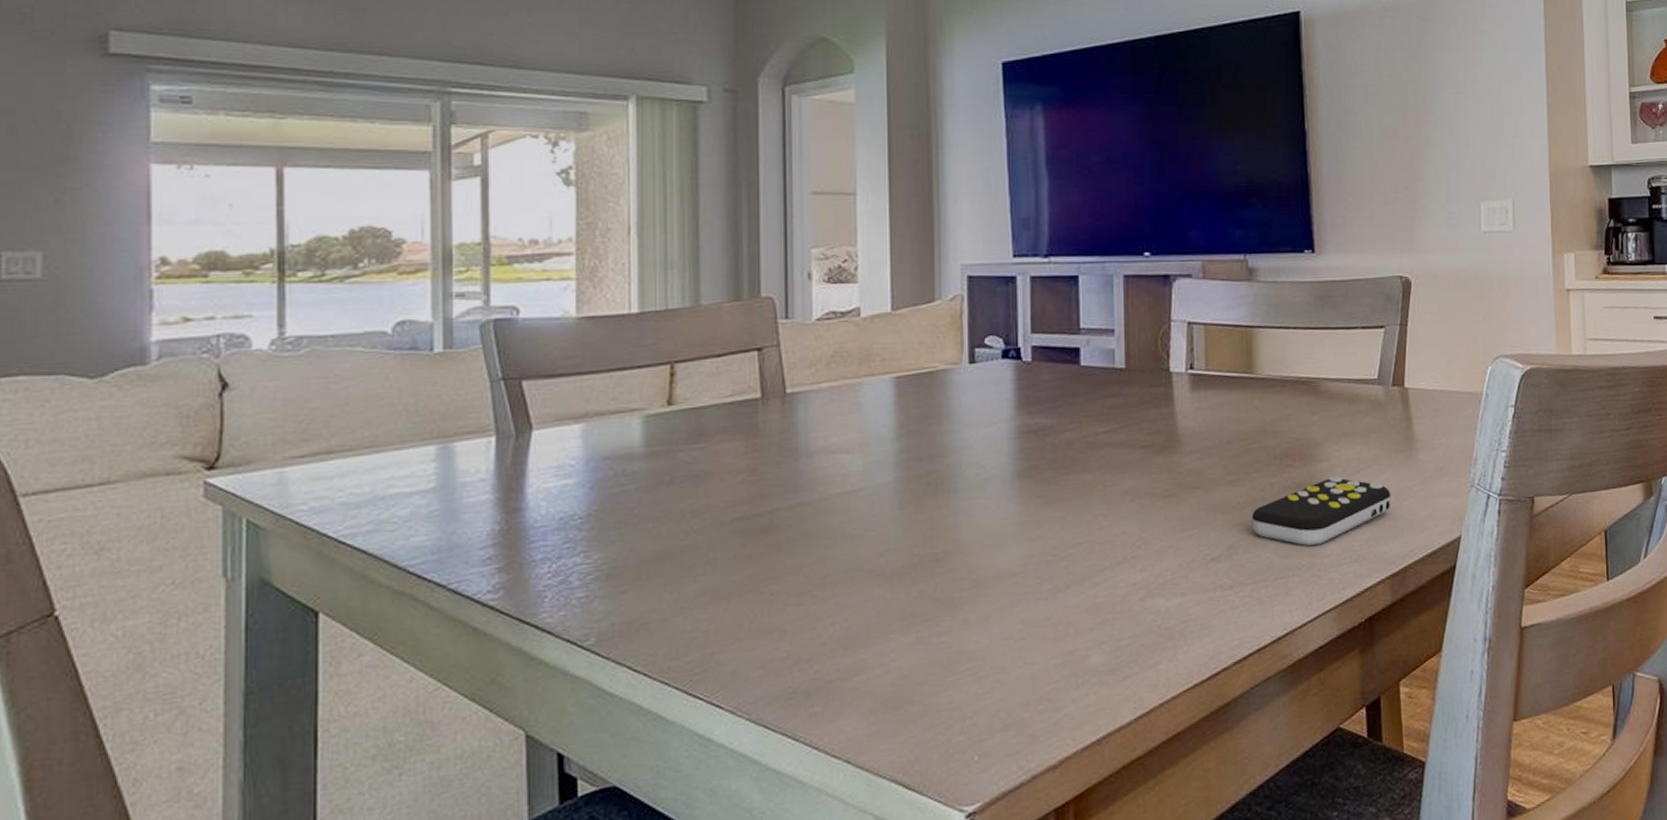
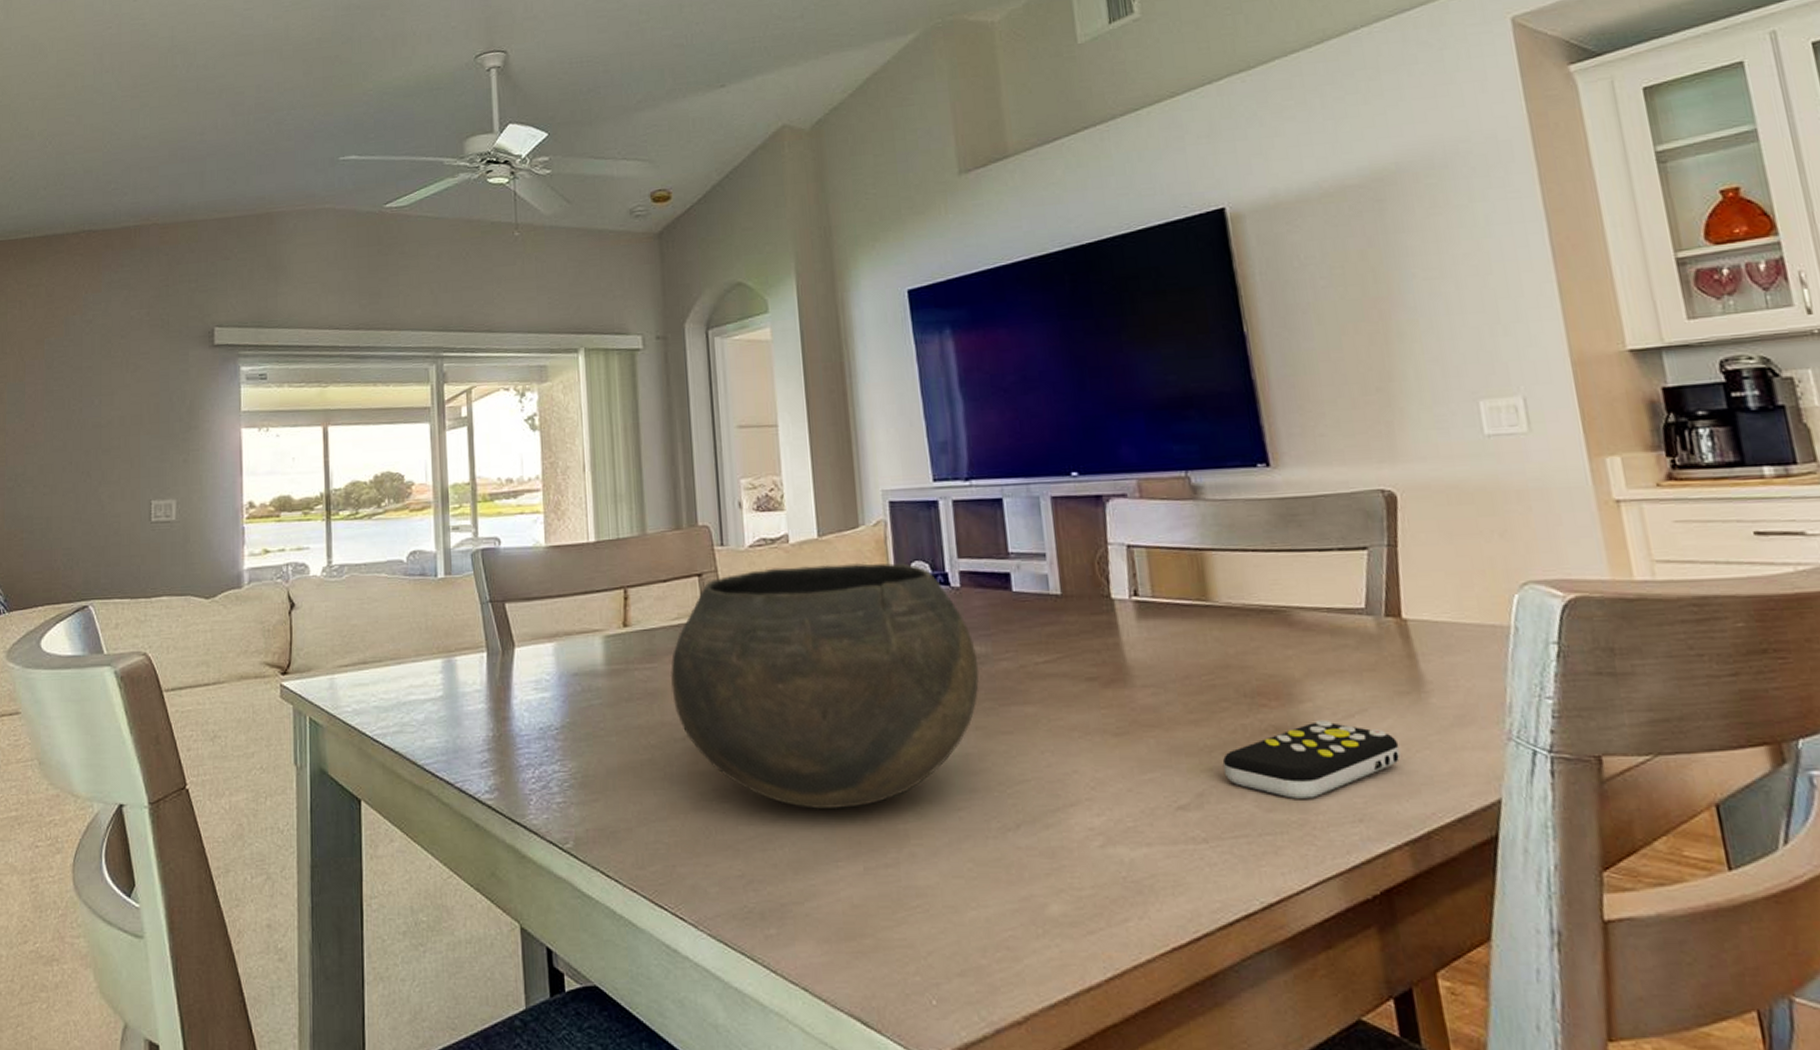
bowl: none [719,338,1043,585] -> present [670,563,979,810]

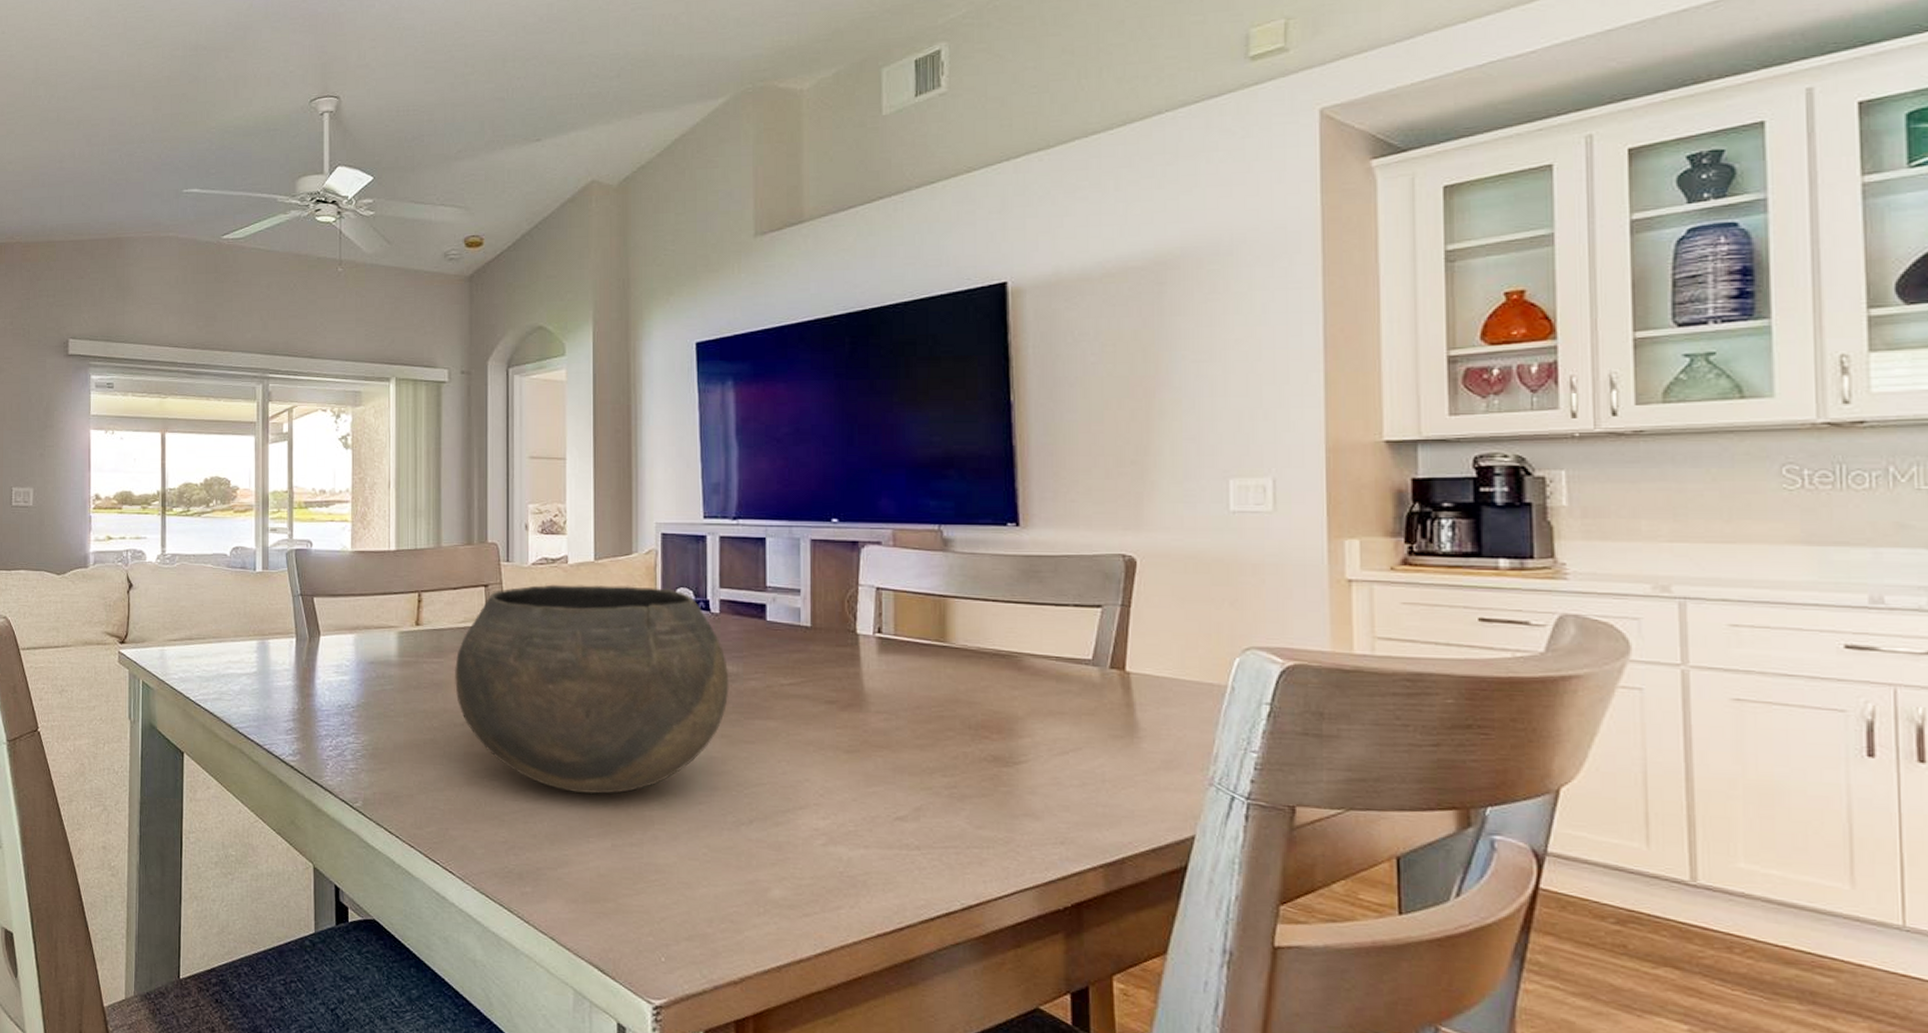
remote control: present [1222,719,1401,799] -> none [941,753,1107,820]

